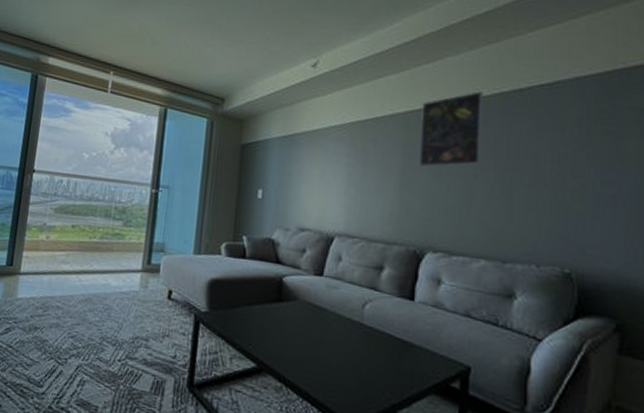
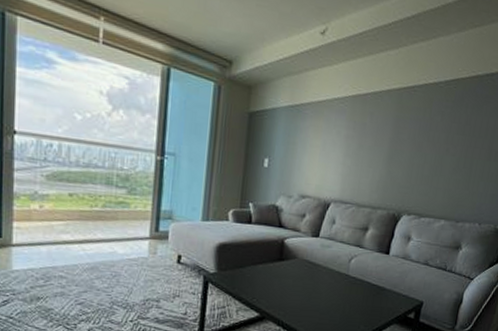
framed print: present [418,90,485,168] -> none [405,72,465,142]

